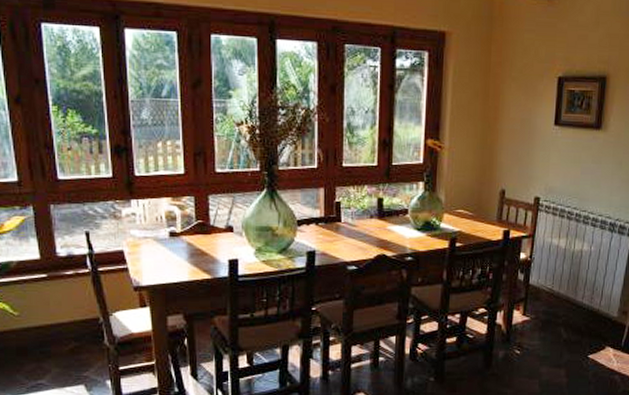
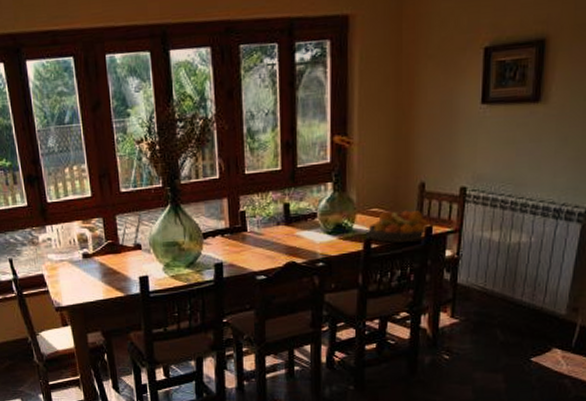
fruit bowl: none [453,213,508,243] -> present [368,210,429,243]

